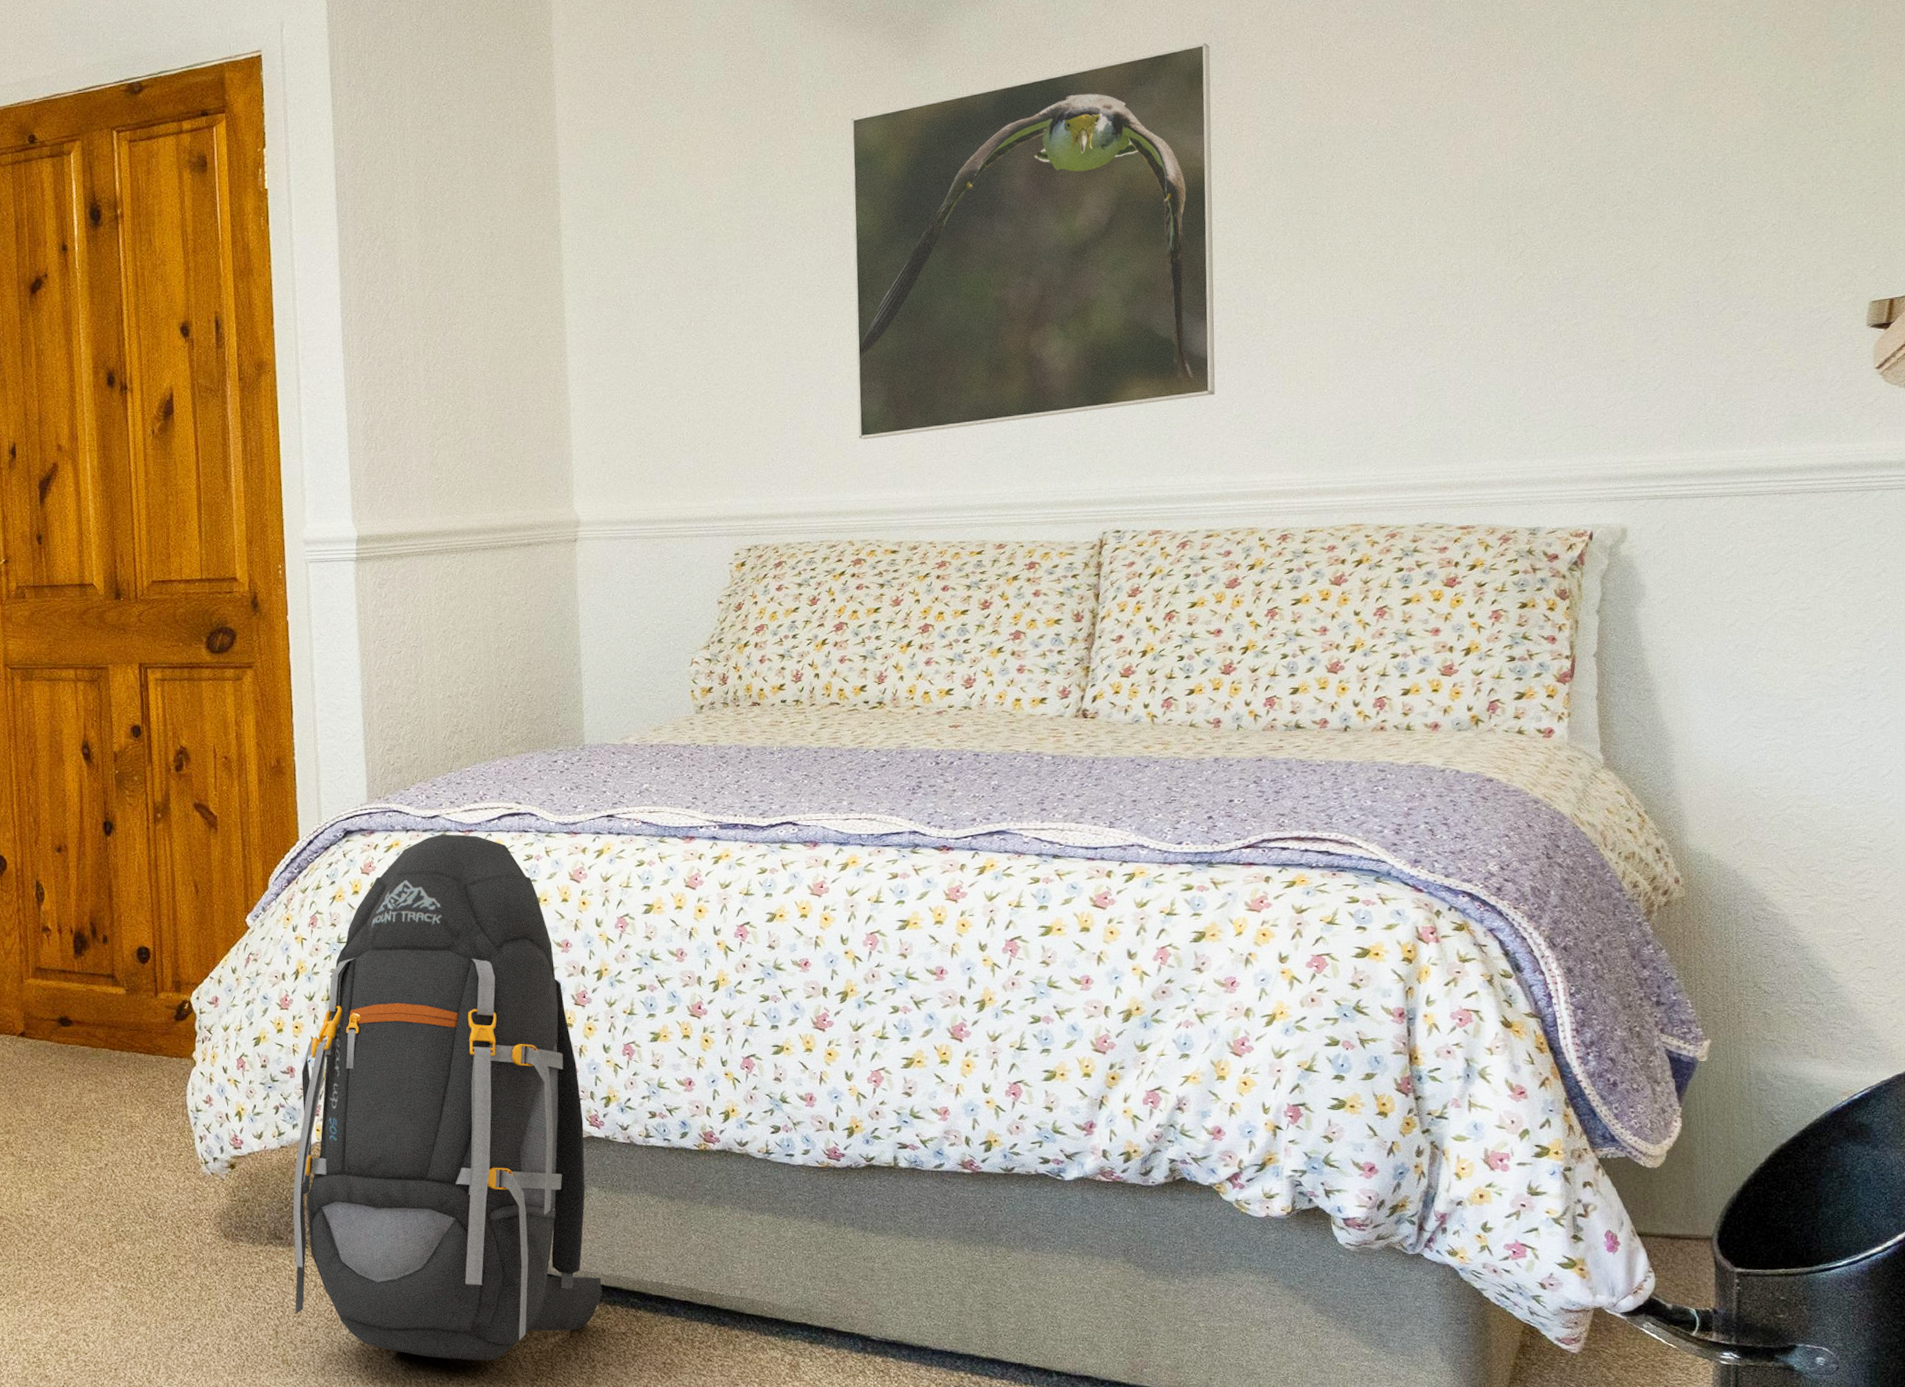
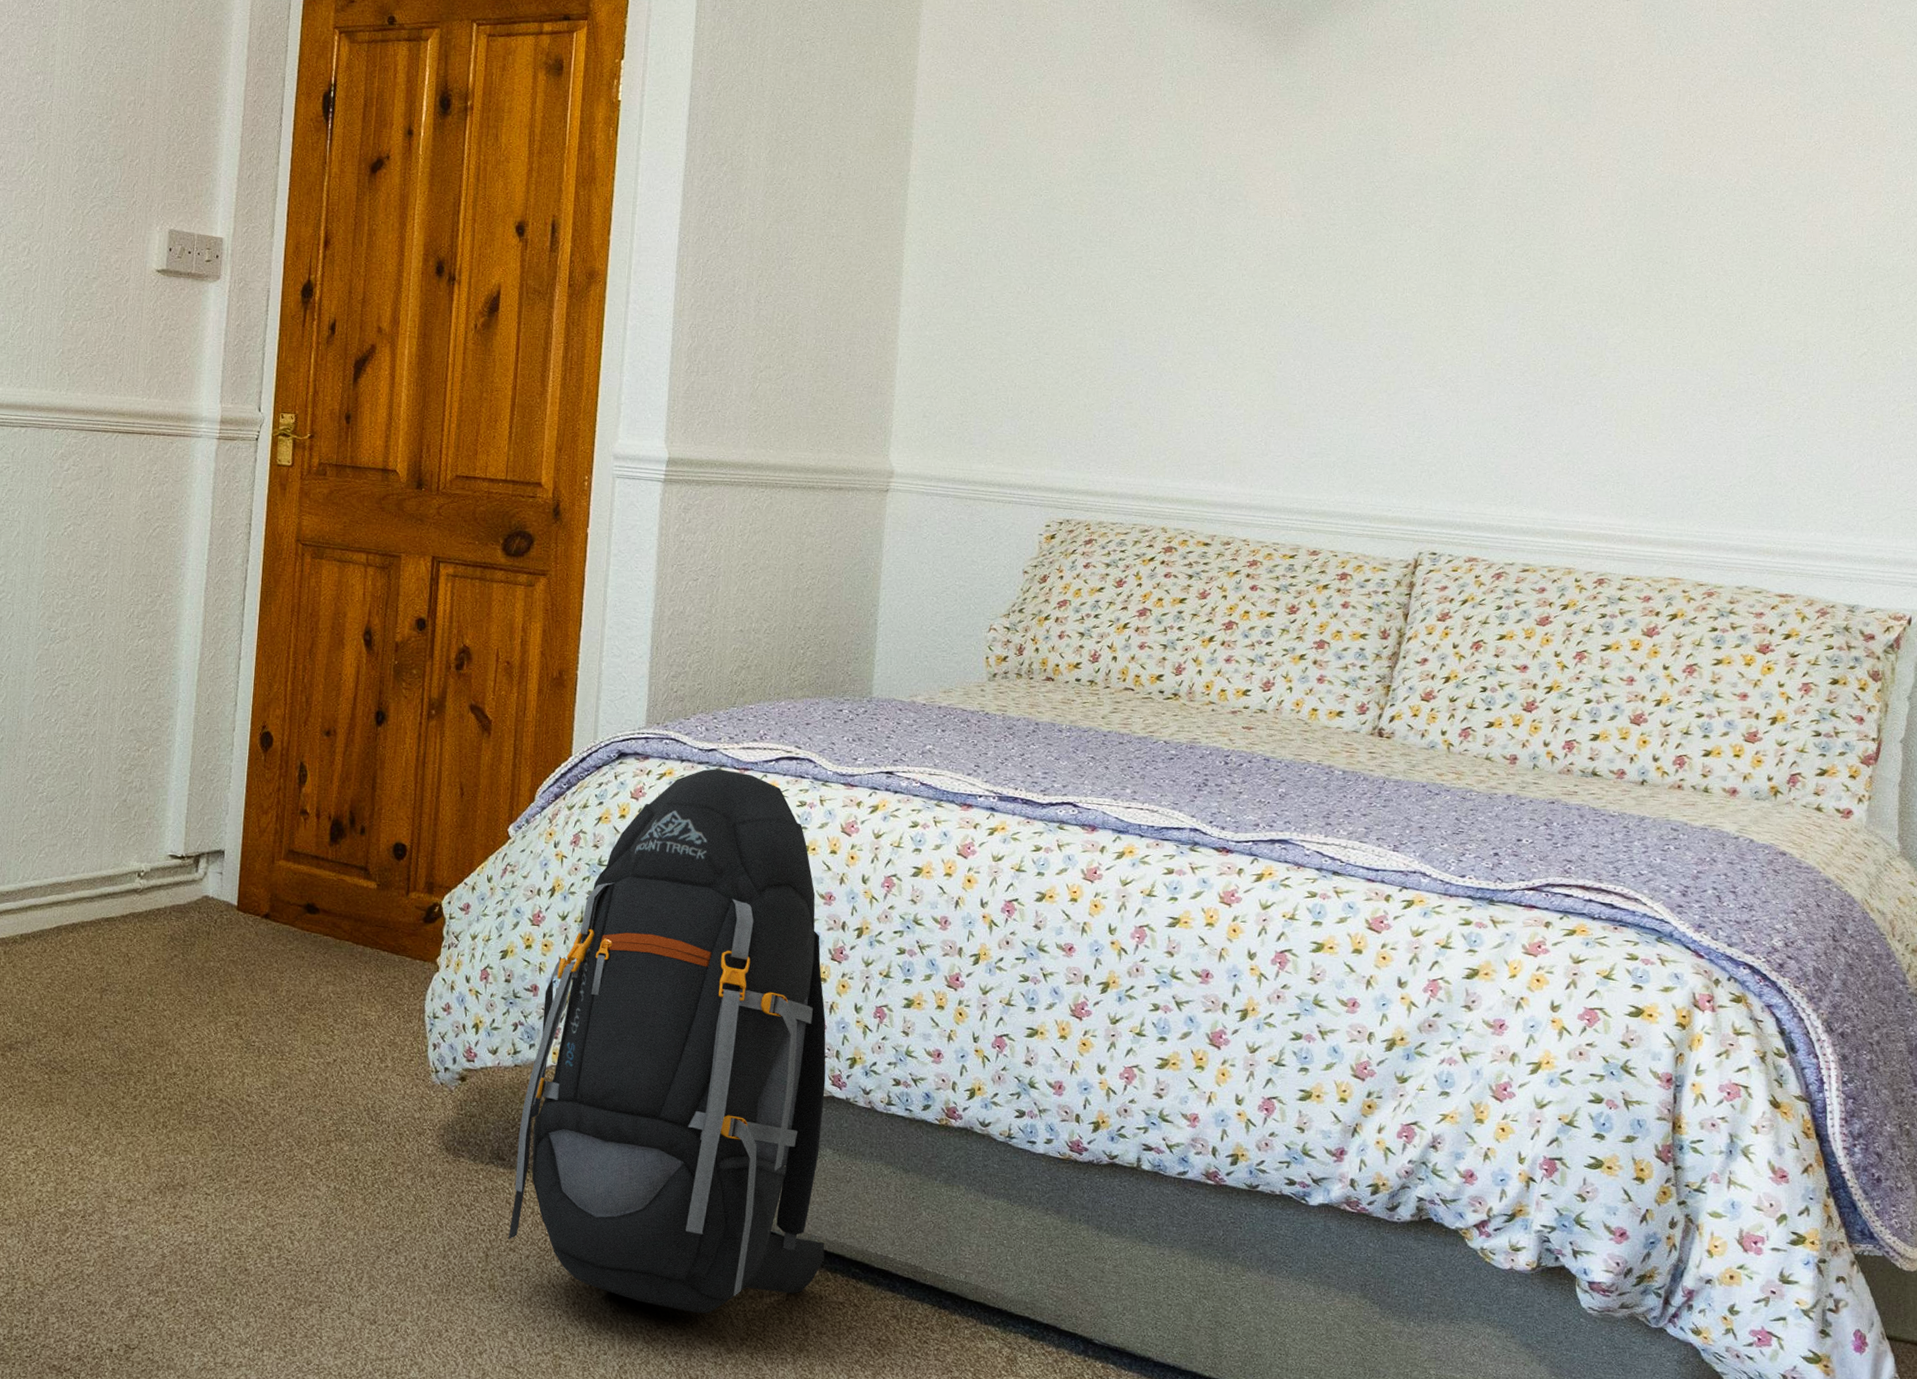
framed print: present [851,43,1215,439] -> none [1184,80,1578,430]

